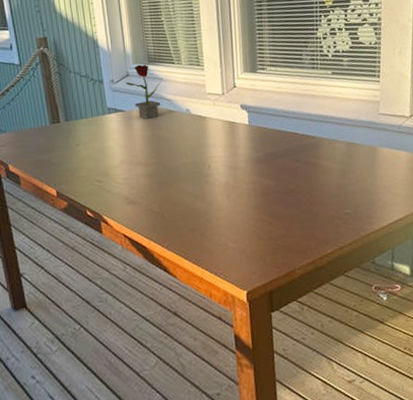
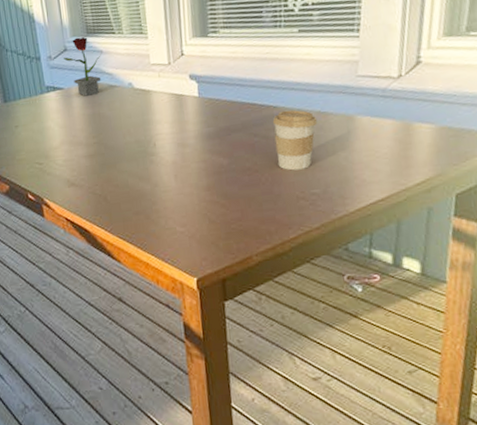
coffee cup: none [311,140,349,193] -> present [272,110,318,171]

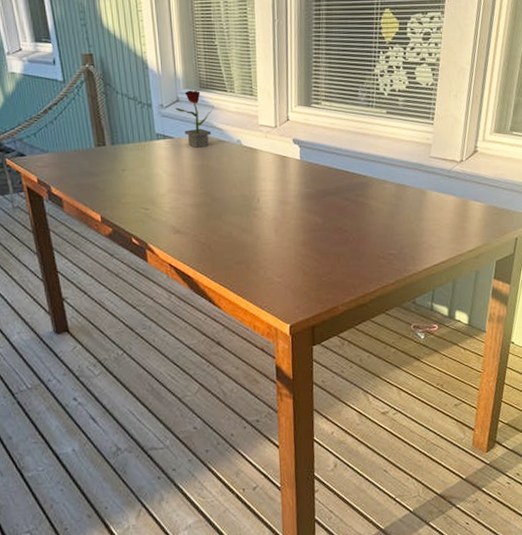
coffee cup: present [272,110,318,171] -> none [361,180,398,233]

